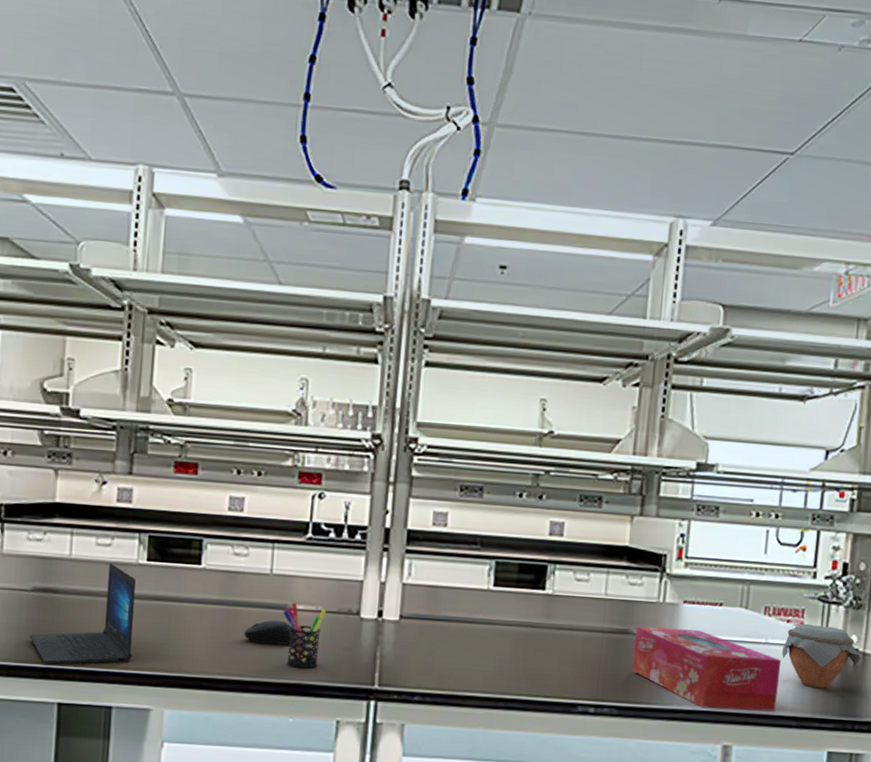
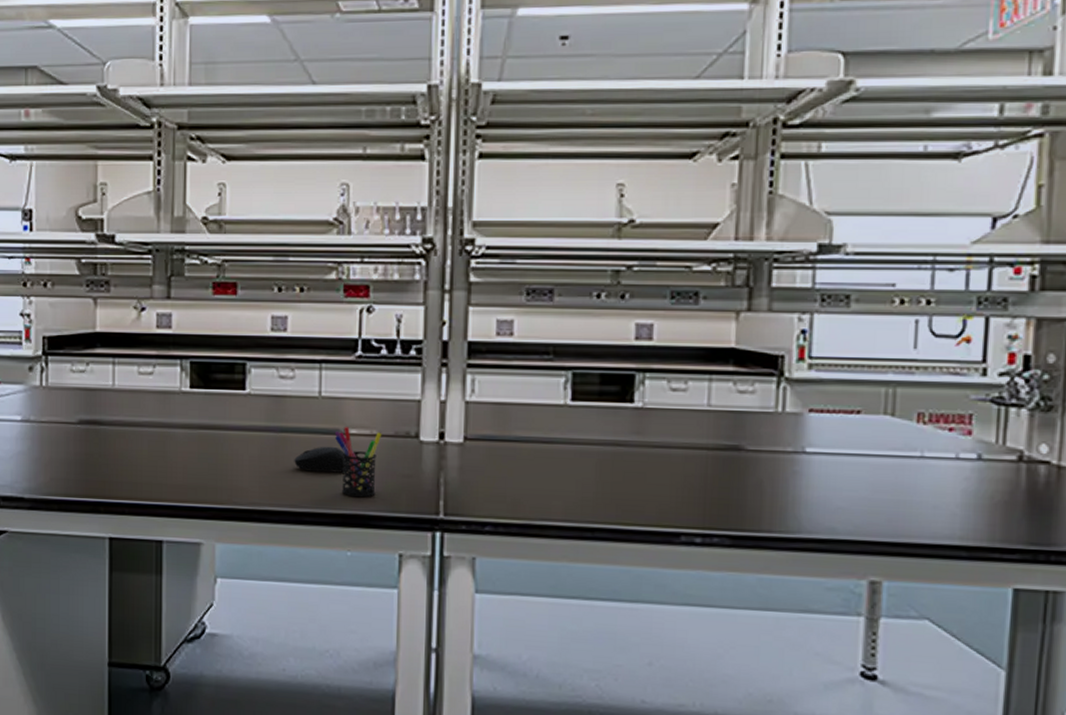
laptop: present [30,562,136,665] -> none [78,391,181,499]
tissue box: present [631,626,782,712] -> none [746,441,944,540]
jar: present [781,623,861,689] -> none [943,431,1055,511]

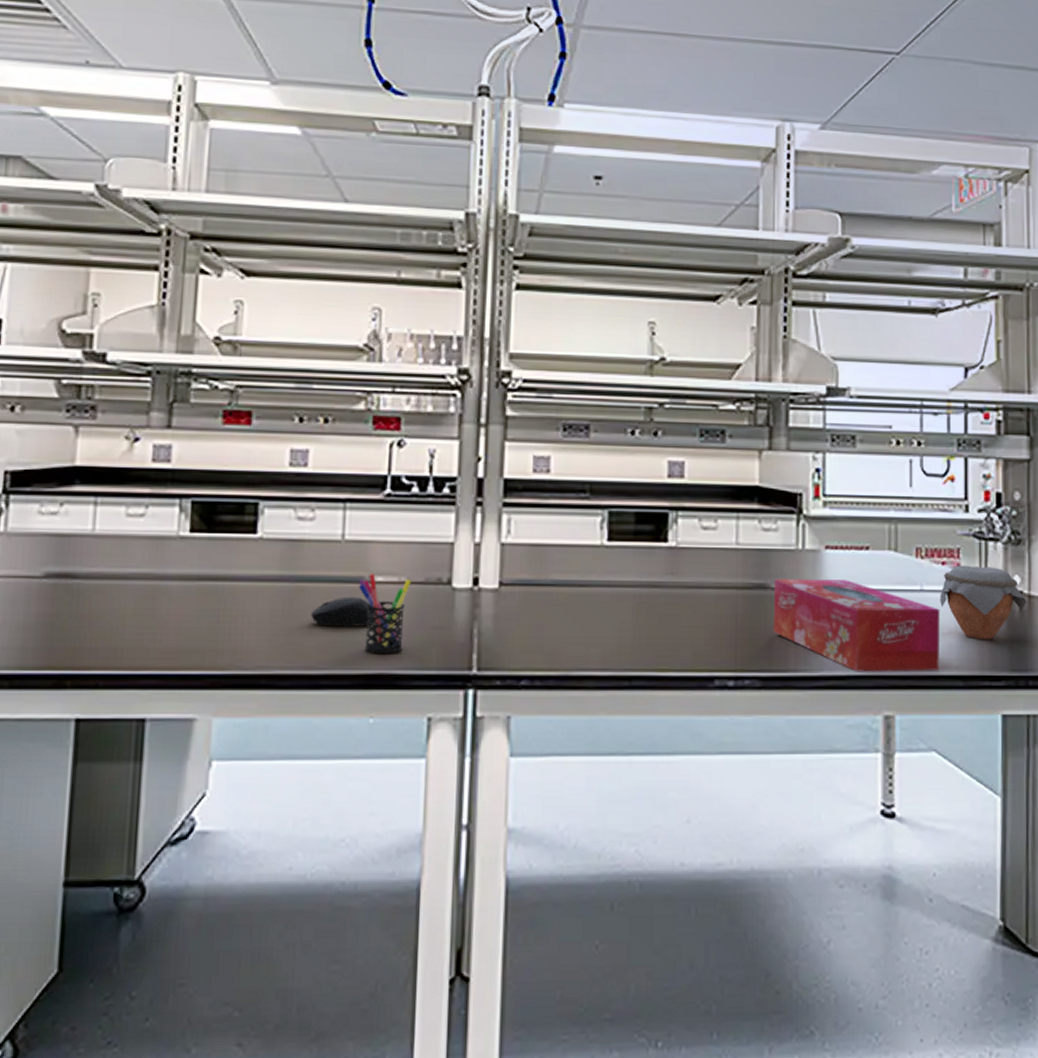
tissue box: none [746,441,944,540] -> present [773,579,940,672]
jar: none [943,431,1055,511] -> present [939,565,1027,640]

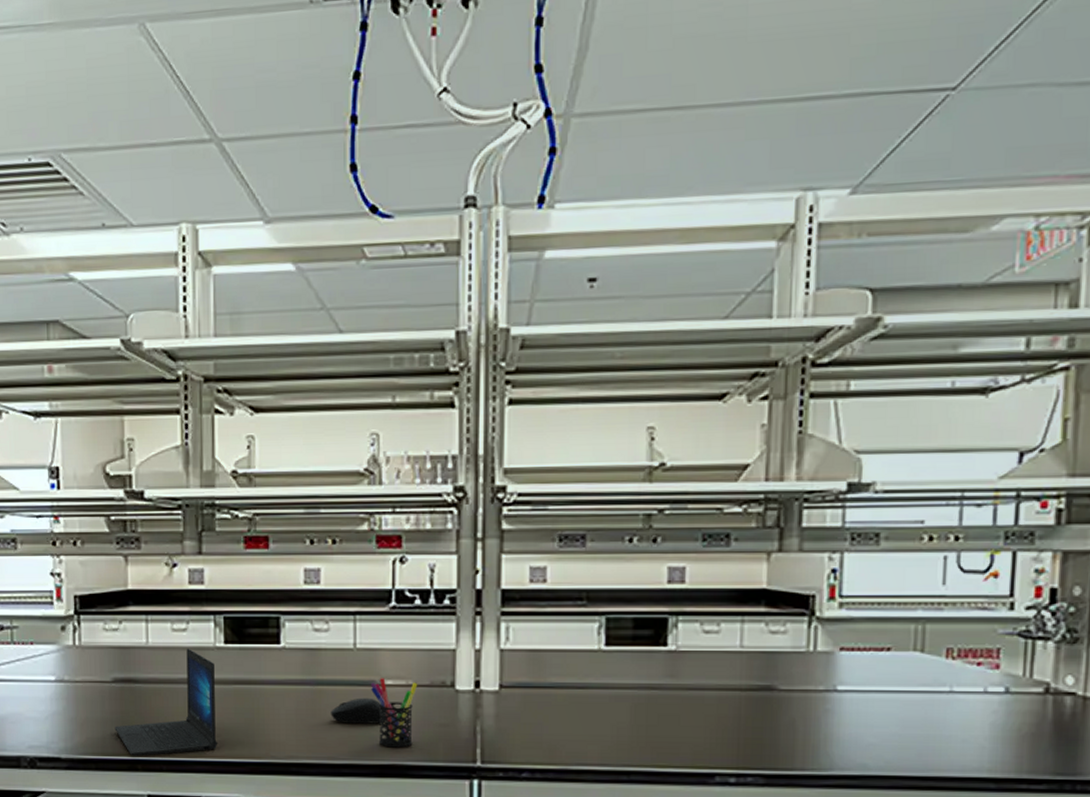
laptop: none [40,537,176,670] -> present [114,648,218,756]
tissue box: present [773,579,940,672] -> none [778,681,972,773]
jar: present [939,565,1027,640] -> none [971,665,1081,743]

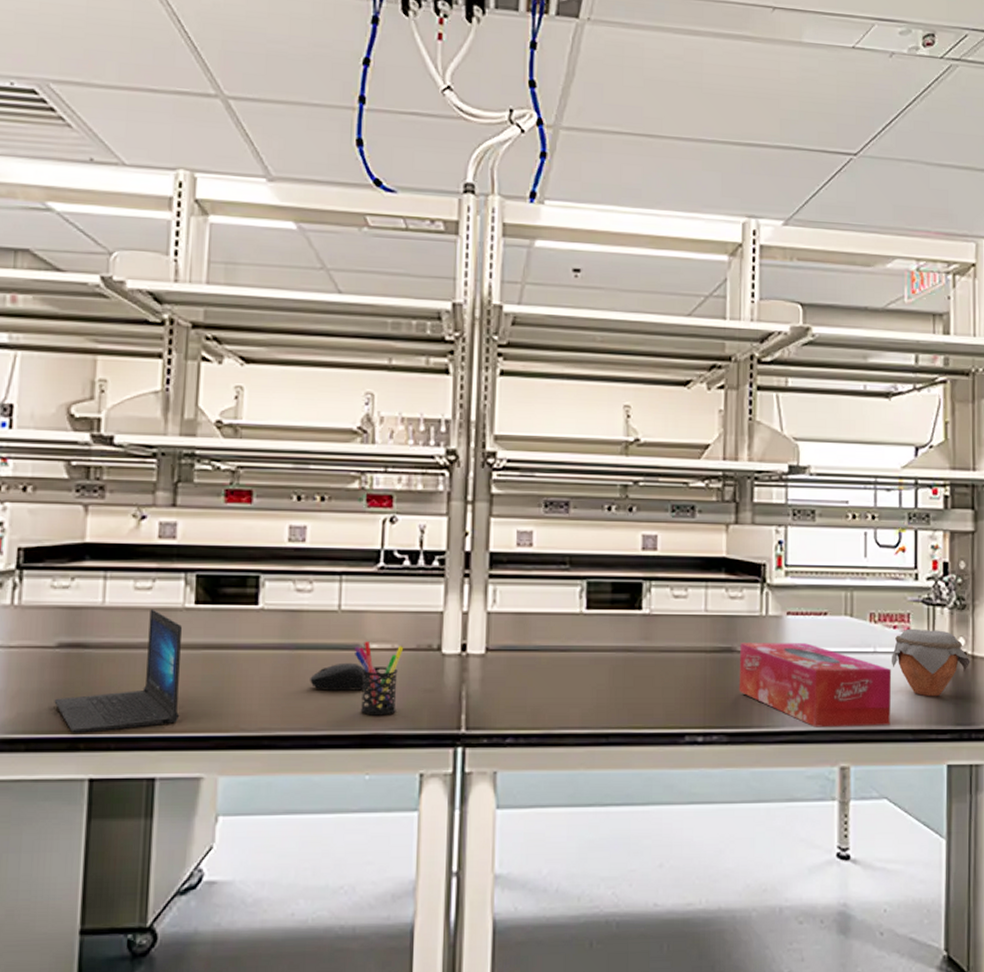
tissue box: none [778,681,972,773] -> present [739,643,892,728]
jar: none [971,665,1081,743] -> present [891,628,970,697]

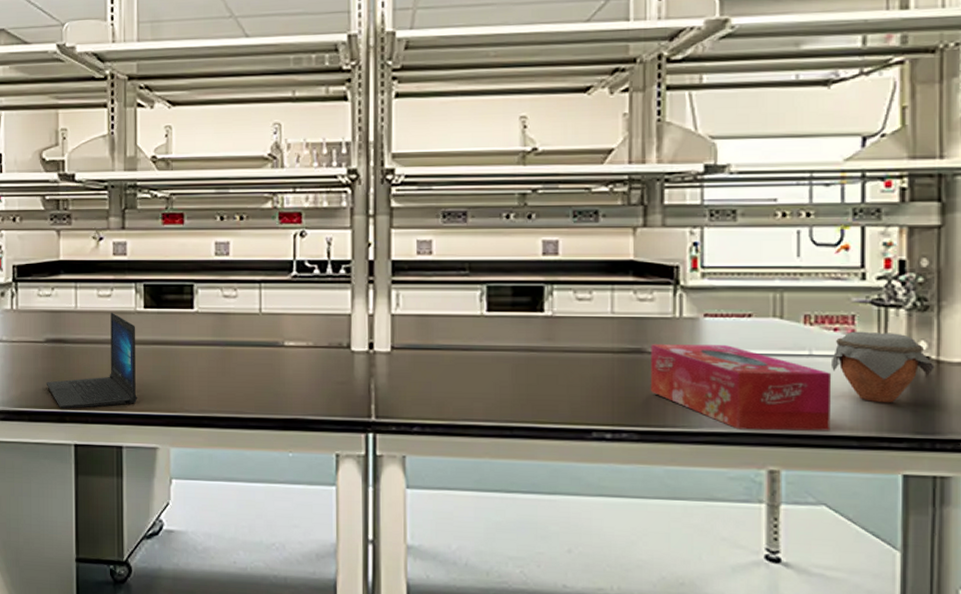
computer mouse: present [310,662,371,691] -> none [239,357,290,381]
pen holder: present [354,641,404,716] -> none [274,340,317,403]

